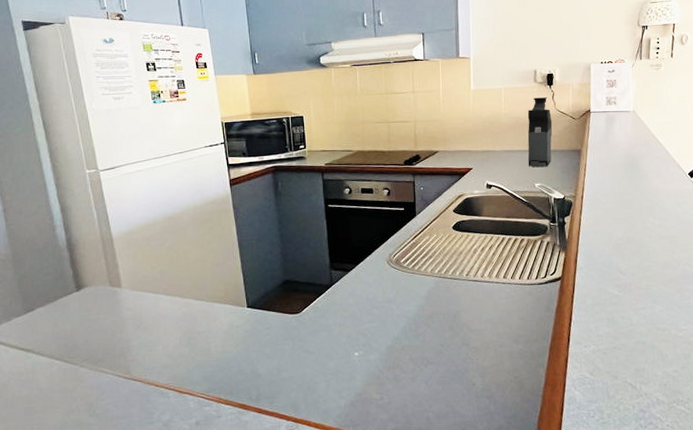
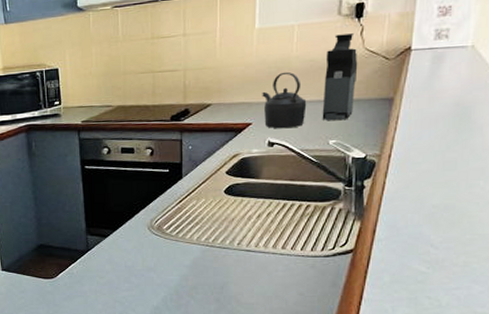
kettle: none [479,126,516,173] -> present [262,71,307,129]

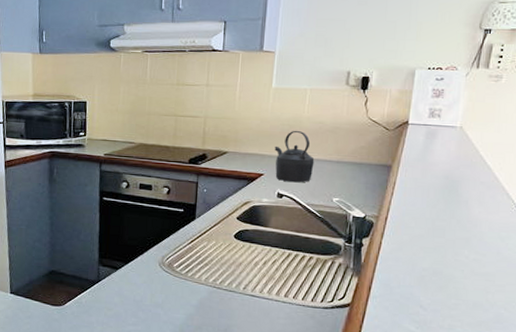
coffee maker: present [322,33,358,120] -> none [327,102,362,180]

